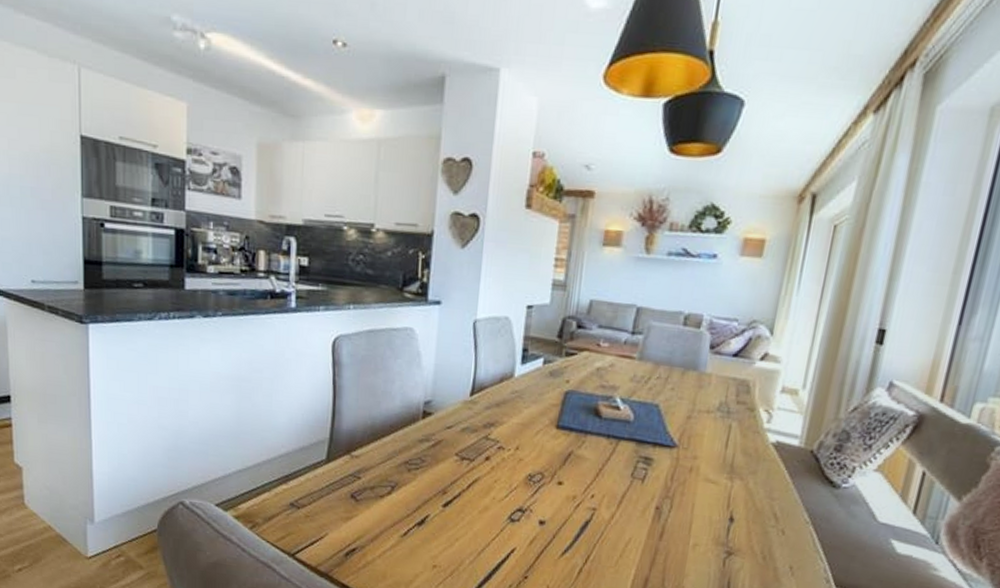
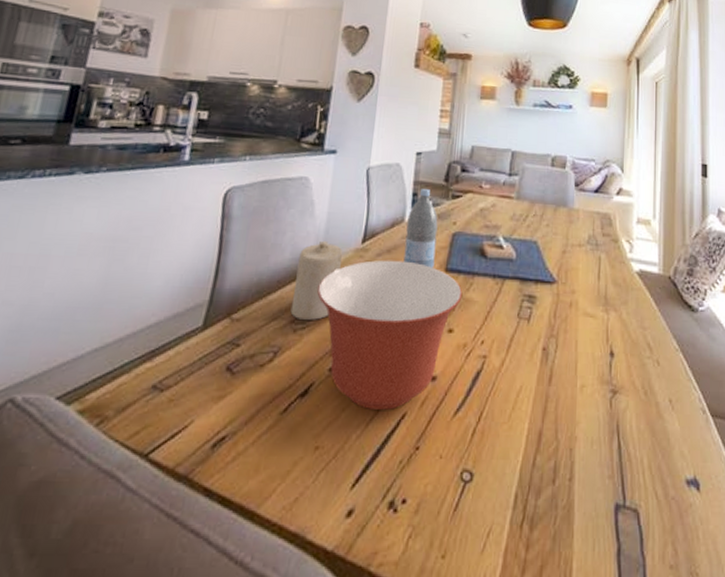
candle: none [404,391,452,463] -> present [290,240,343,320]
mixing bowl: none [428,413,574,544] -> present [317,260,463,410]
water bottle: none [513,344,550,424] -> present [403,188,438,268]

